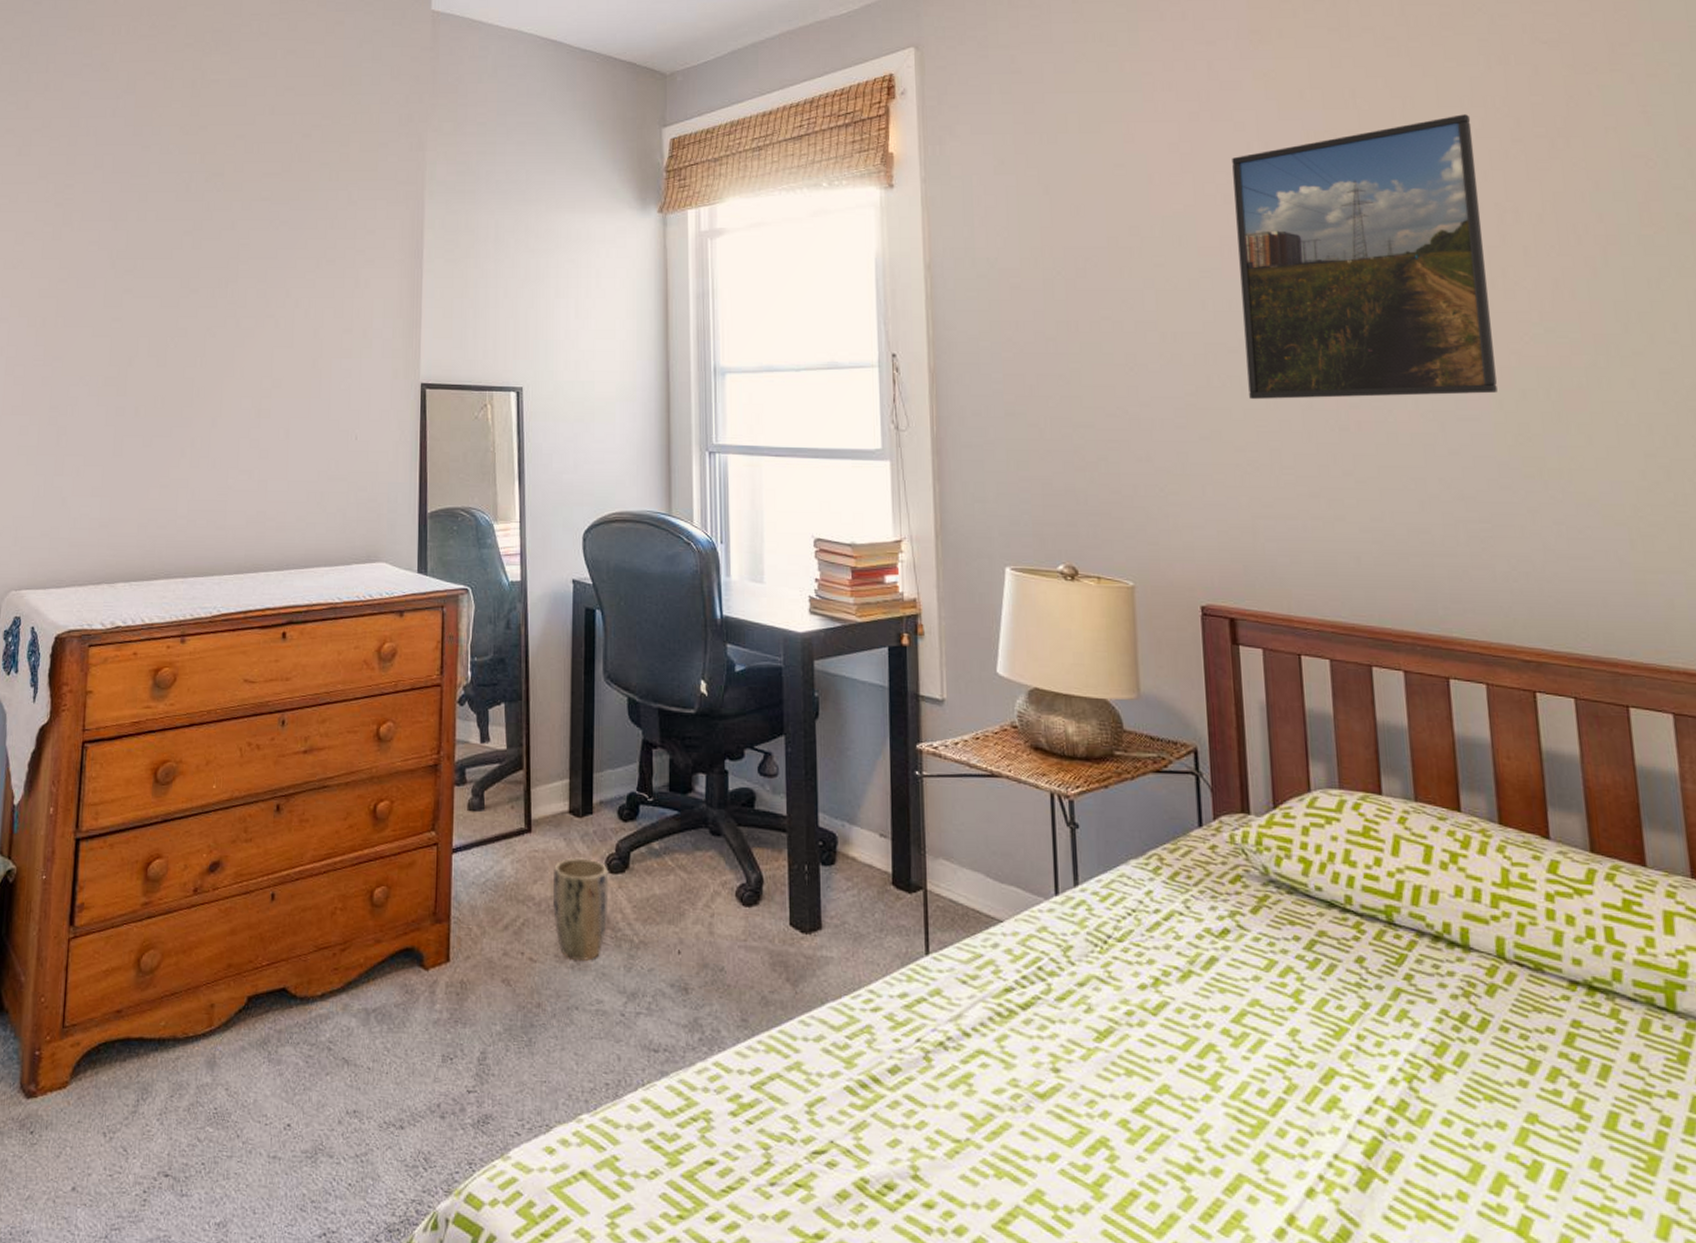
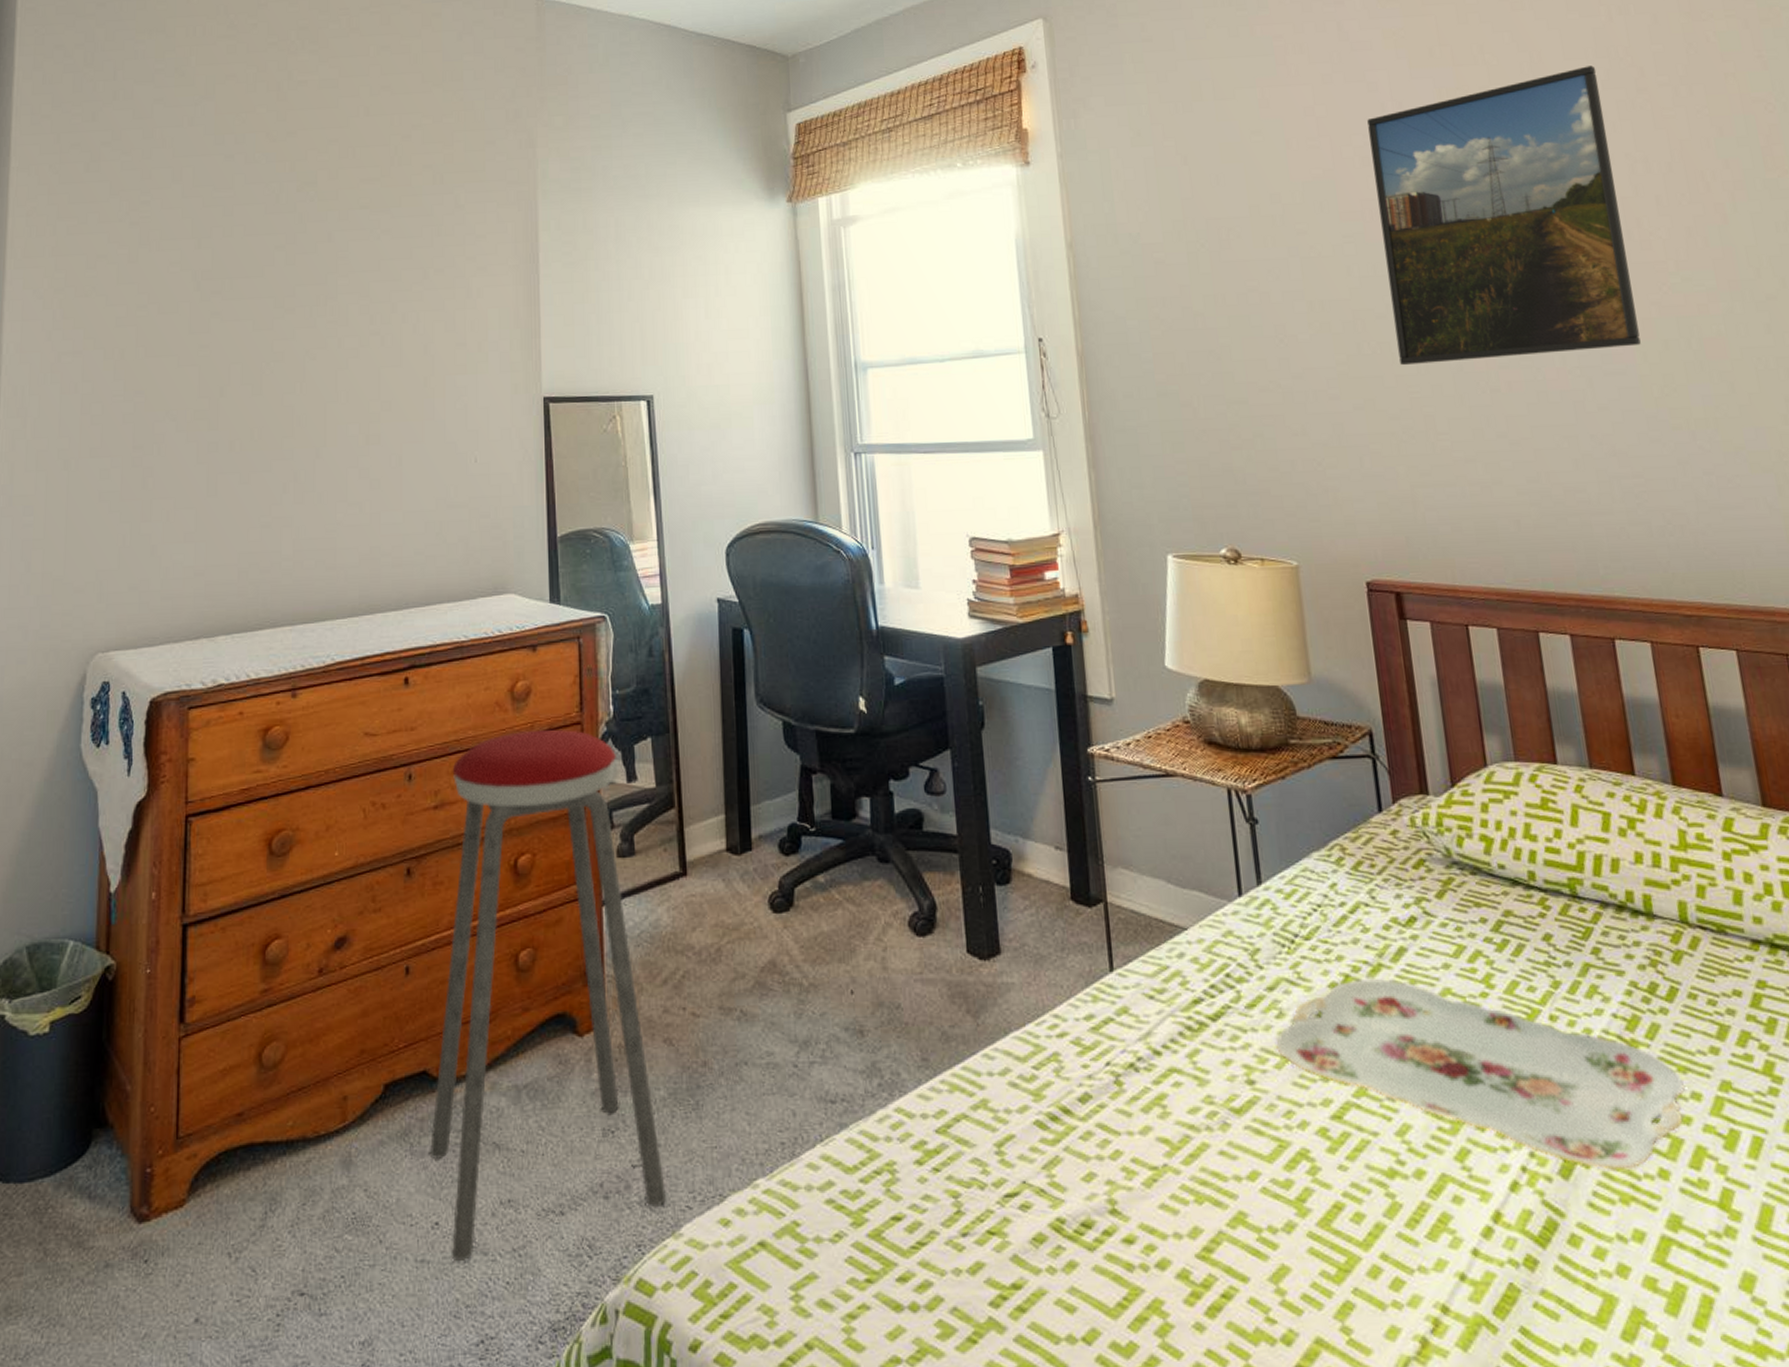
music stool: none [286,688,498,1161] -> present [430,729,667,1261]
plant pot: present [552,857,609,961] -> none [713,899,775,1011]
serving tray: none [1083,984,1489,1188] -> present [1276,979,1684,1170]

